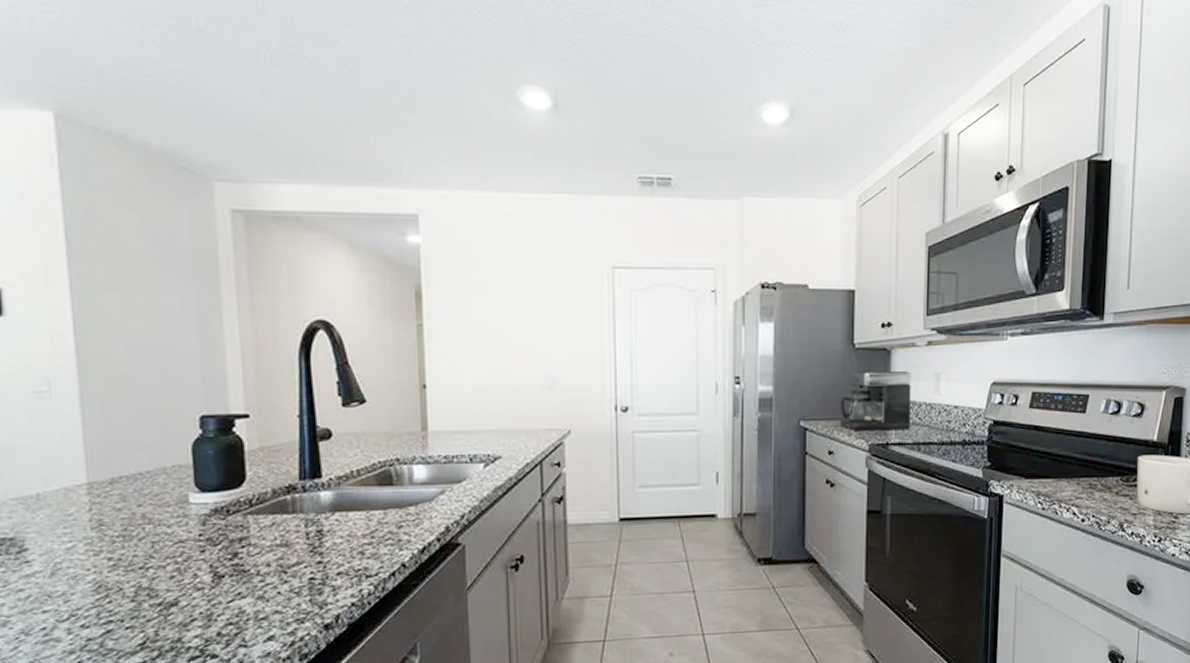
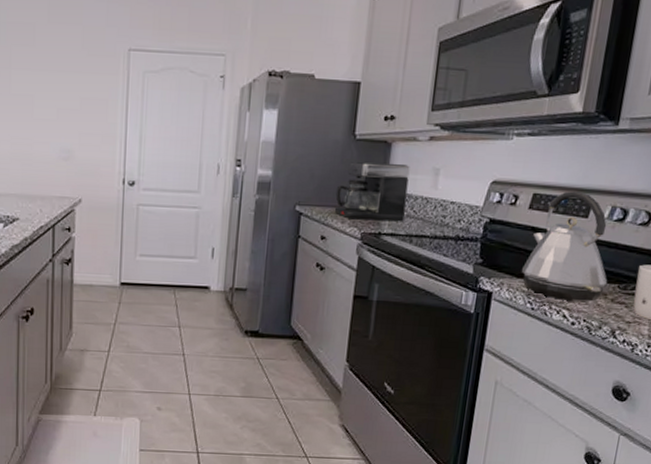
kettle: none [1028,388,1111,498] -> present [521,191,608,302]

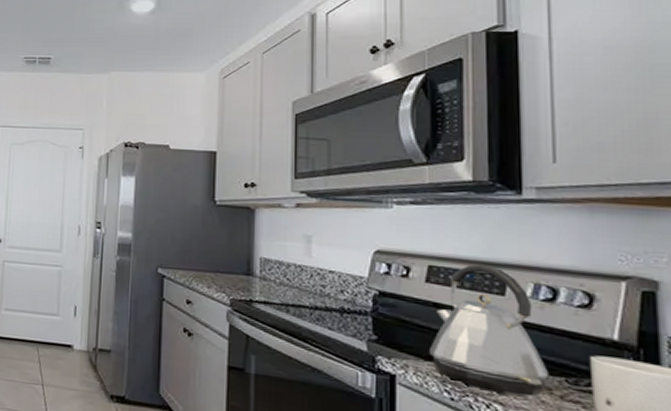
coffee maker: present [334,162,410,222] -> none [198,227,278,289]

